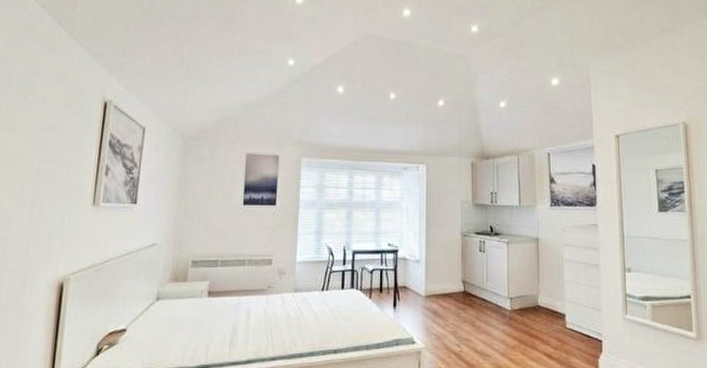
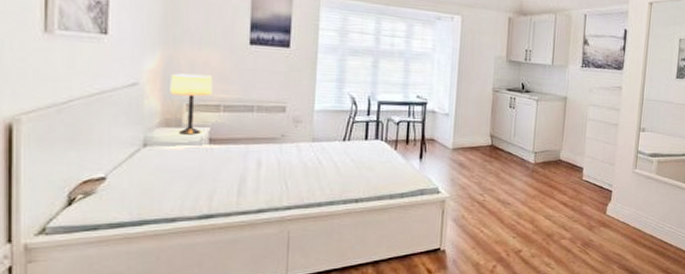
table lamp: none [179,233,214,289] -> present [170,73,213,135]

